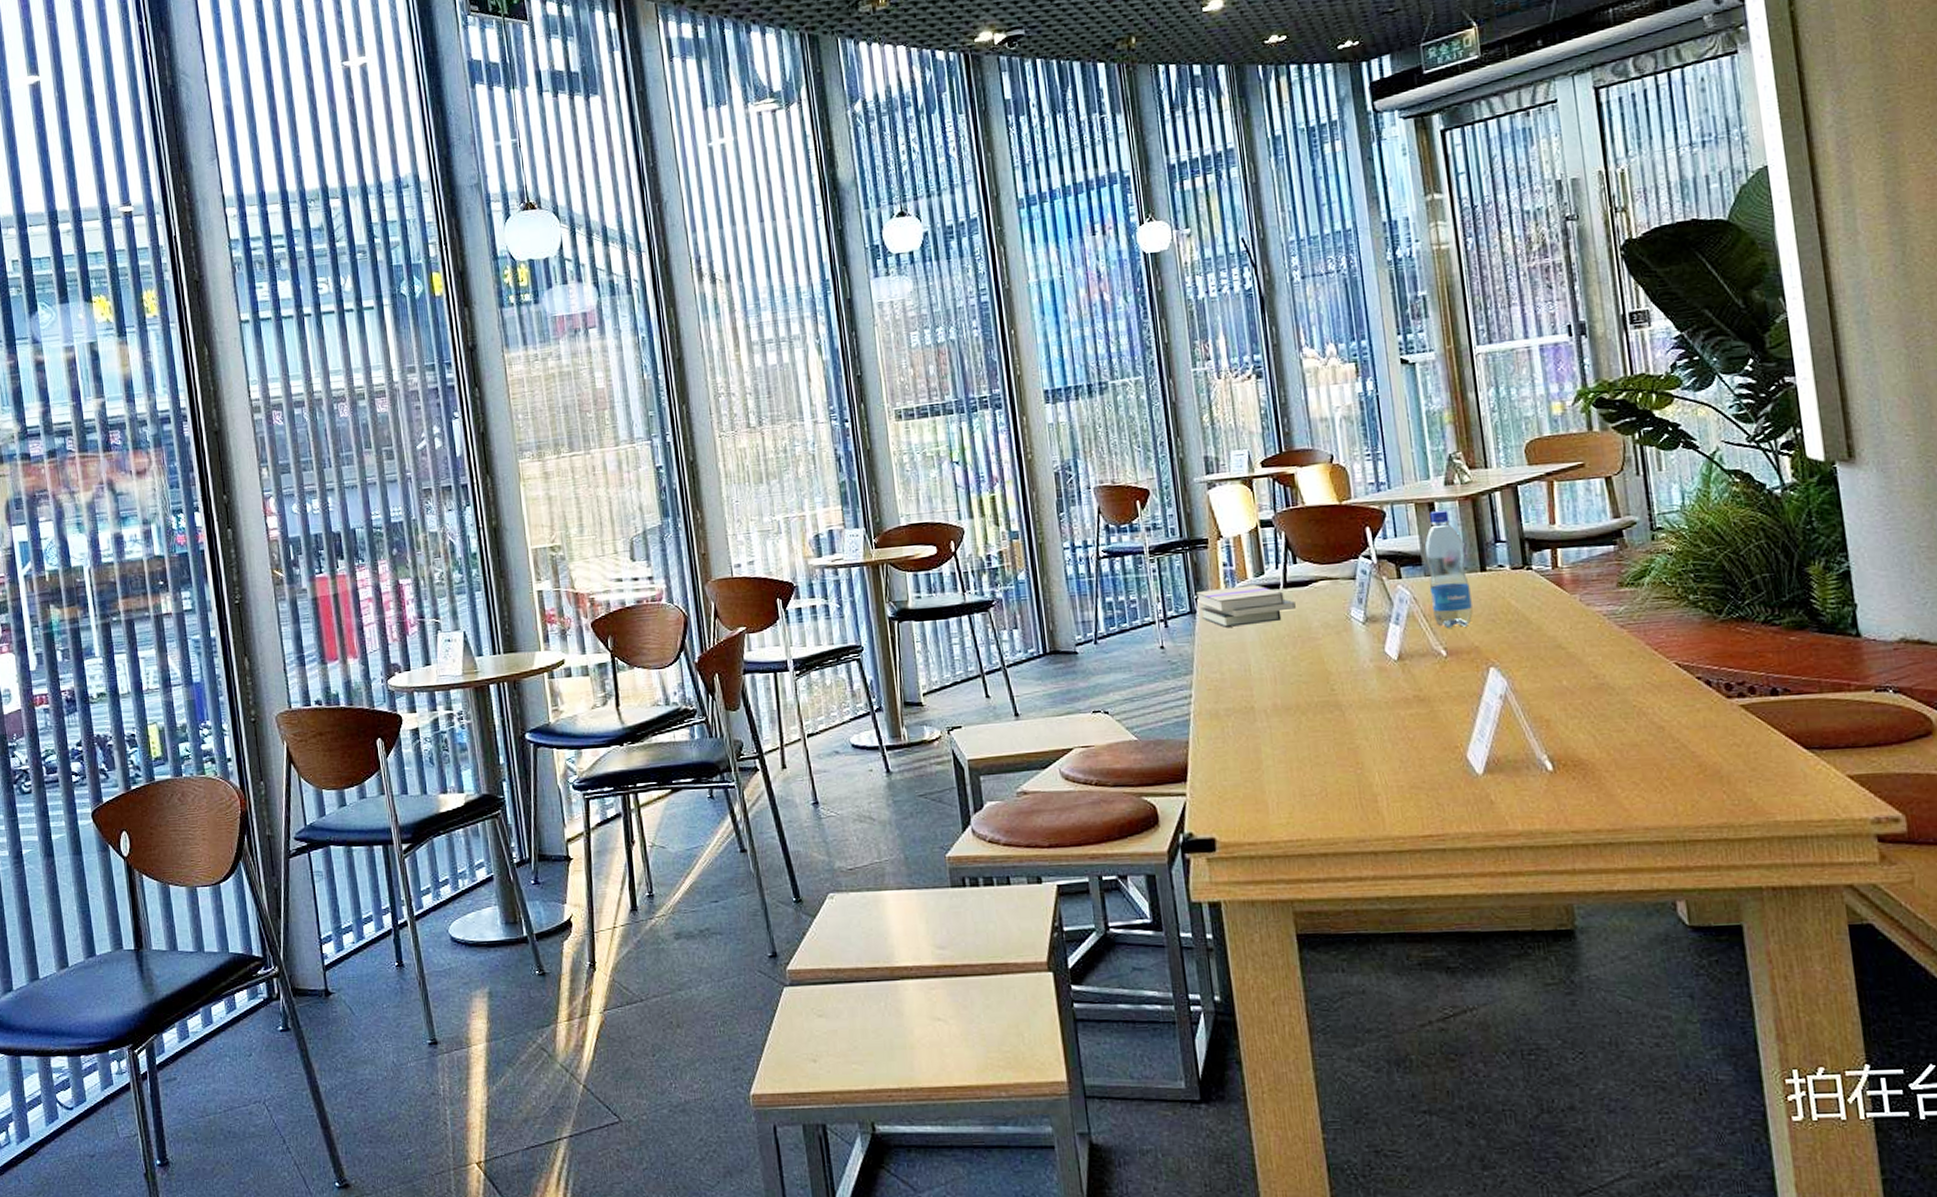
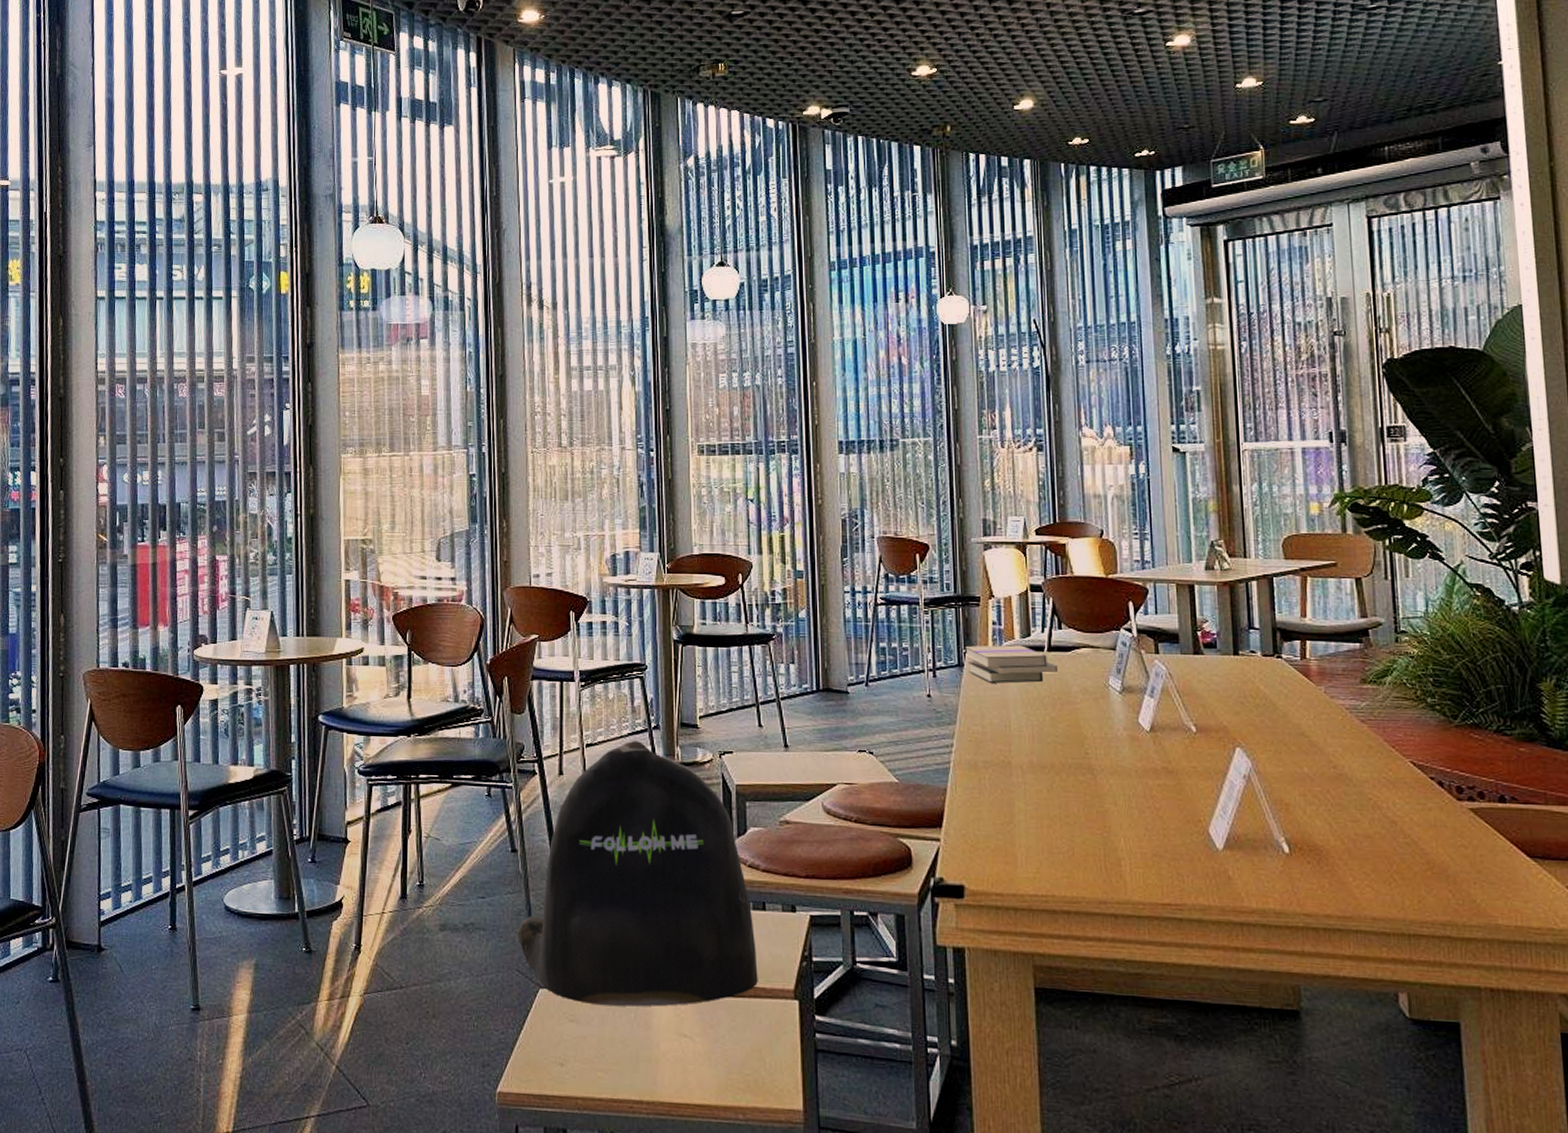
backpack: none [755,725,1009,997] -> present [517,740,758,1007]
bottle: present [1424,509,1473,628] -> none [1182,592,1224,706]

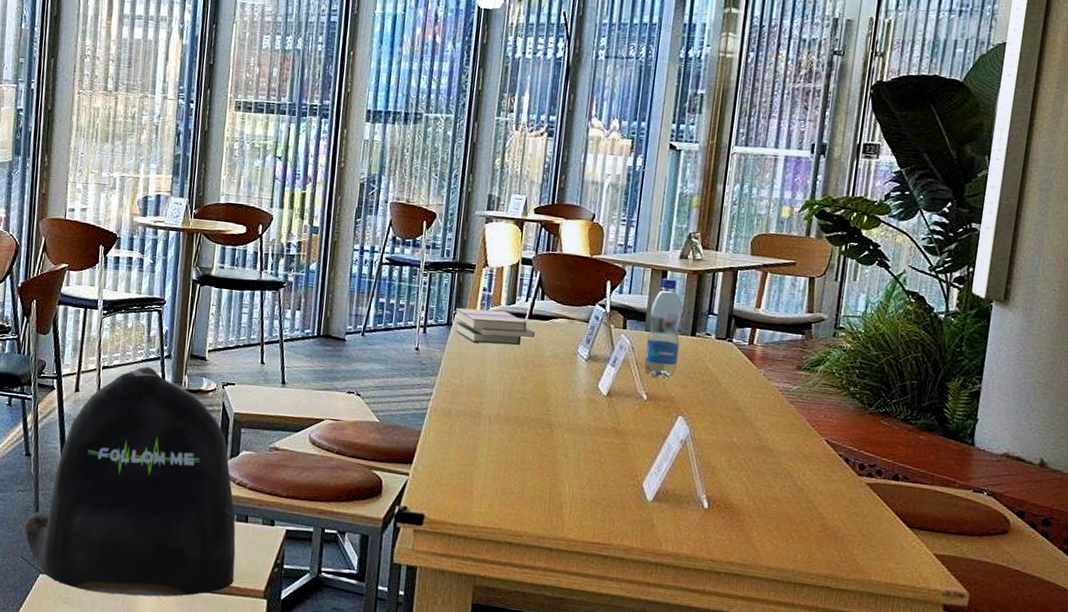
bottle: none [1182,592,1224,706] -> present [644,278,683,379]

